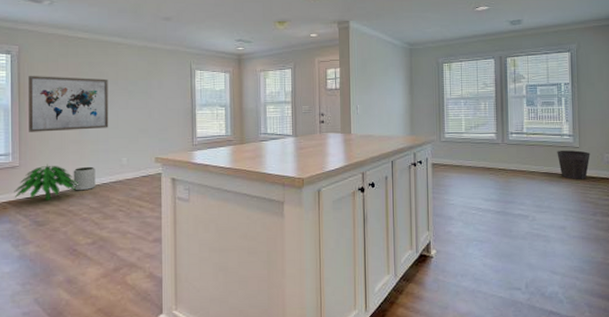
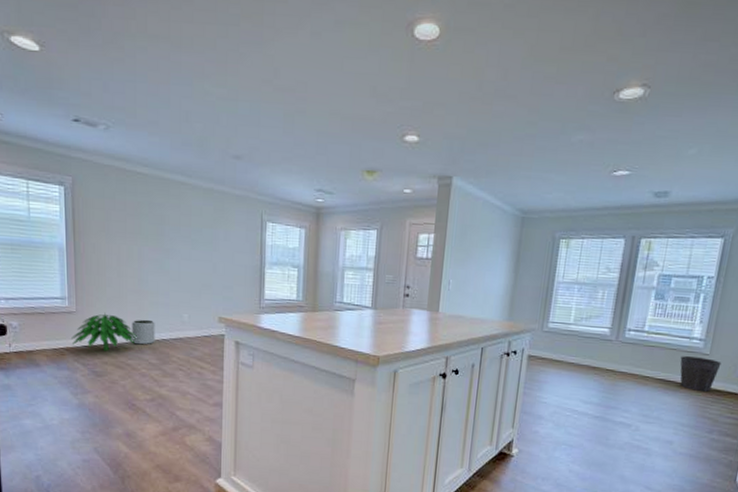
wall art: present [28,76,109,132] -> none [83,213,170,280]

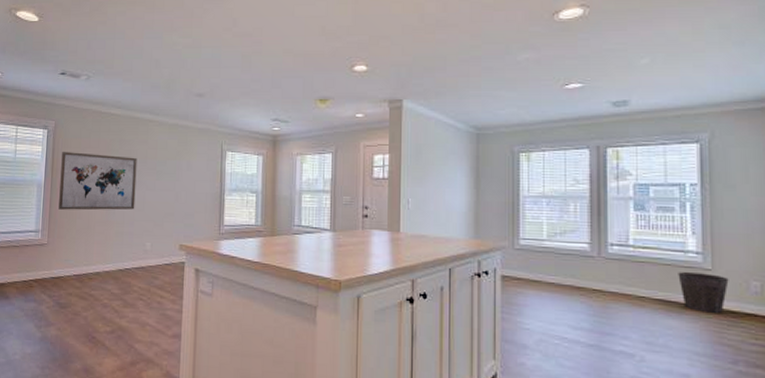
indoor plant: present [71,312,137,351] -> none [41,243,101,282]
wall art: none [83,213,170,280] -> present [58,152,137,210]
plant pot: present [132,319,155,345] -> none [96,249,119,275]

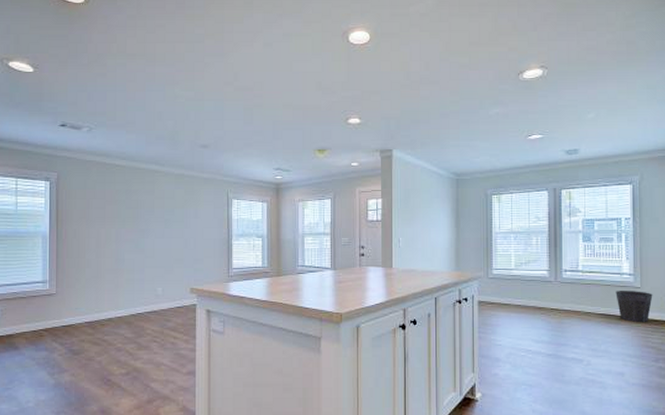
wall art: present [58,152,137,210] -> none [66,203,145,260]

